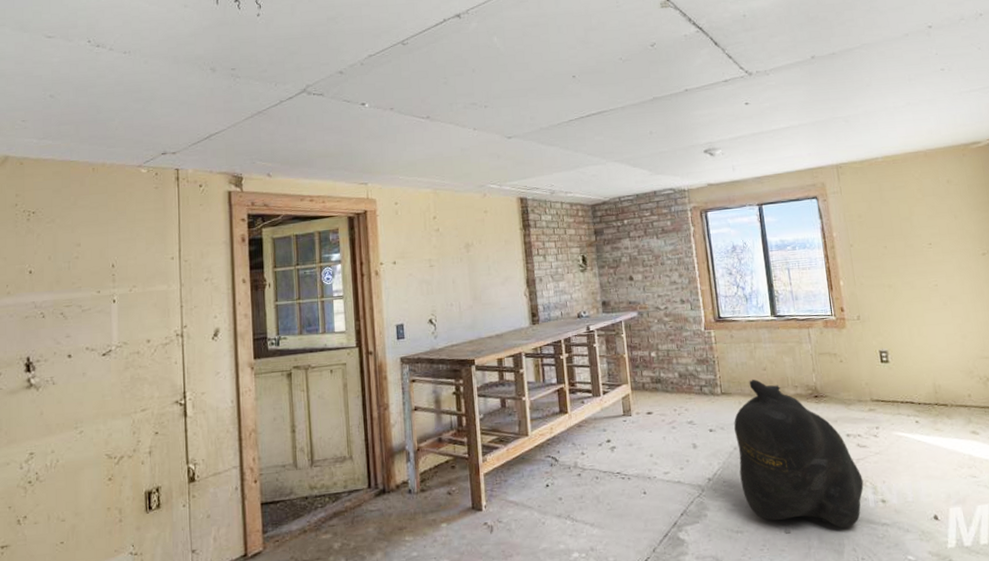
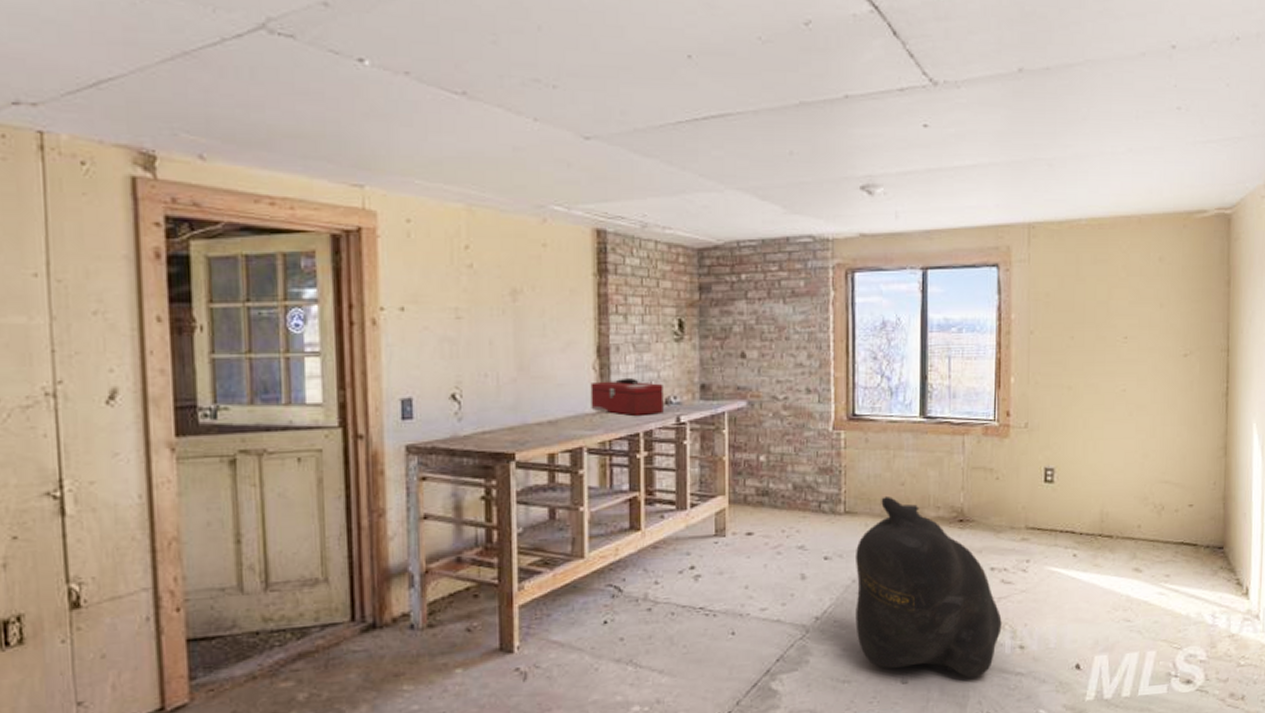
toolbox: none [524,300,577,328] -> present [590,379,664,417]

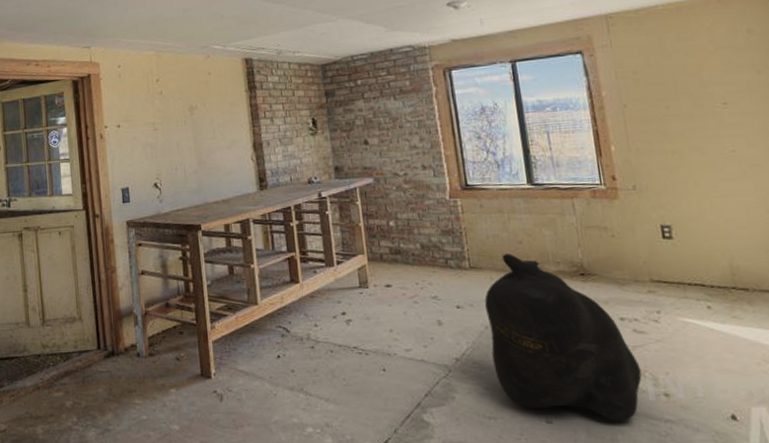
toolbox: present [590,379,664,417] -> none [251,165,308,194]

